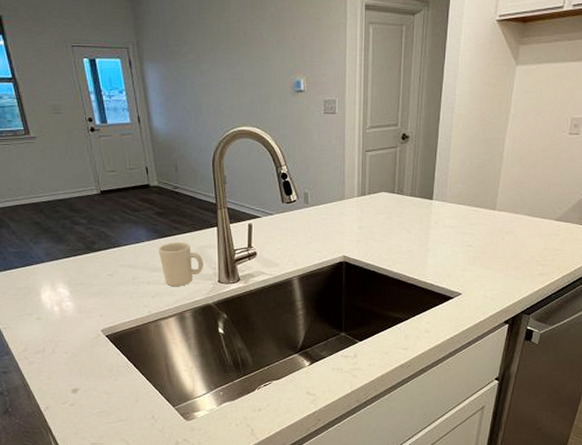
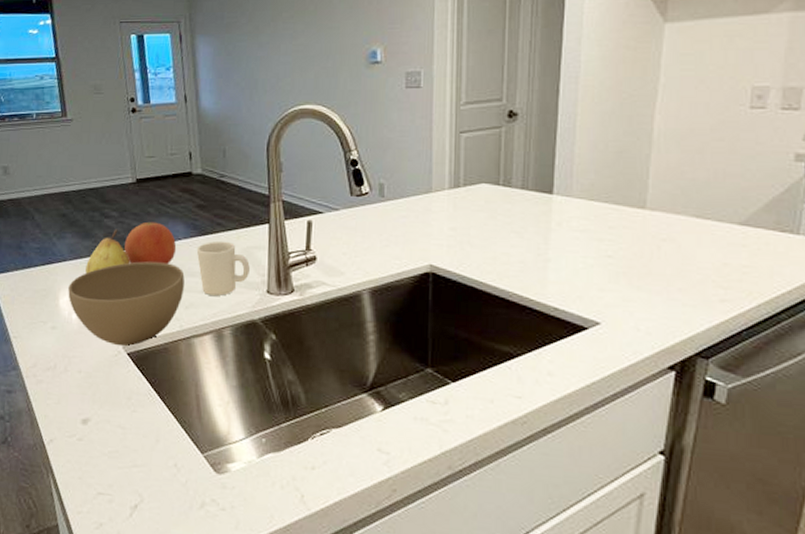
bowl: none [48,261,150,330] -> present [68,261,185,346]
fruit: none [62,234,102,273] -> present [85,228,130,274]
fruit: none [95,227,141,263] -> present [124,221,177,264]

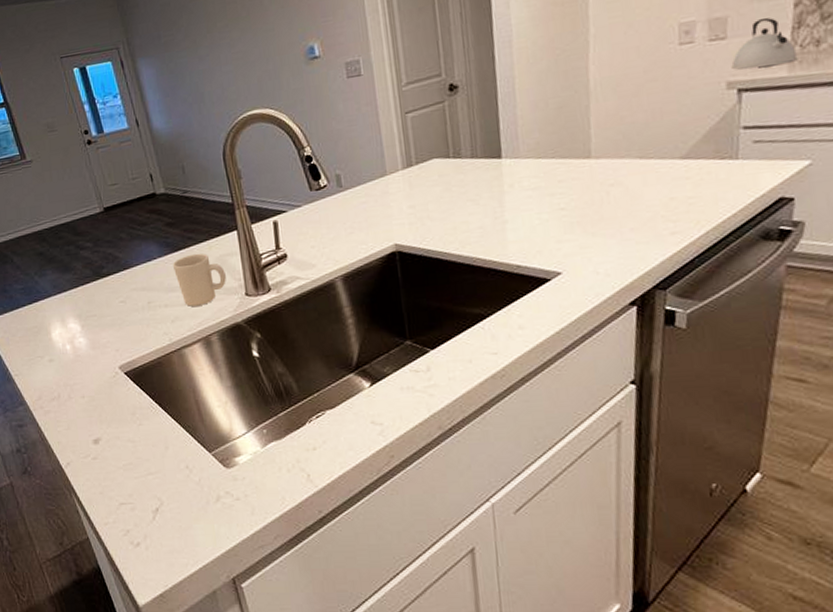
bowl: present [68,261,185,346] -> none [58,282,168,367]
fruit: present [85,228,130,274] -> none [70,258,112,306]
fruit: present [124,221,177,264] -> none [103,246,154,289]

